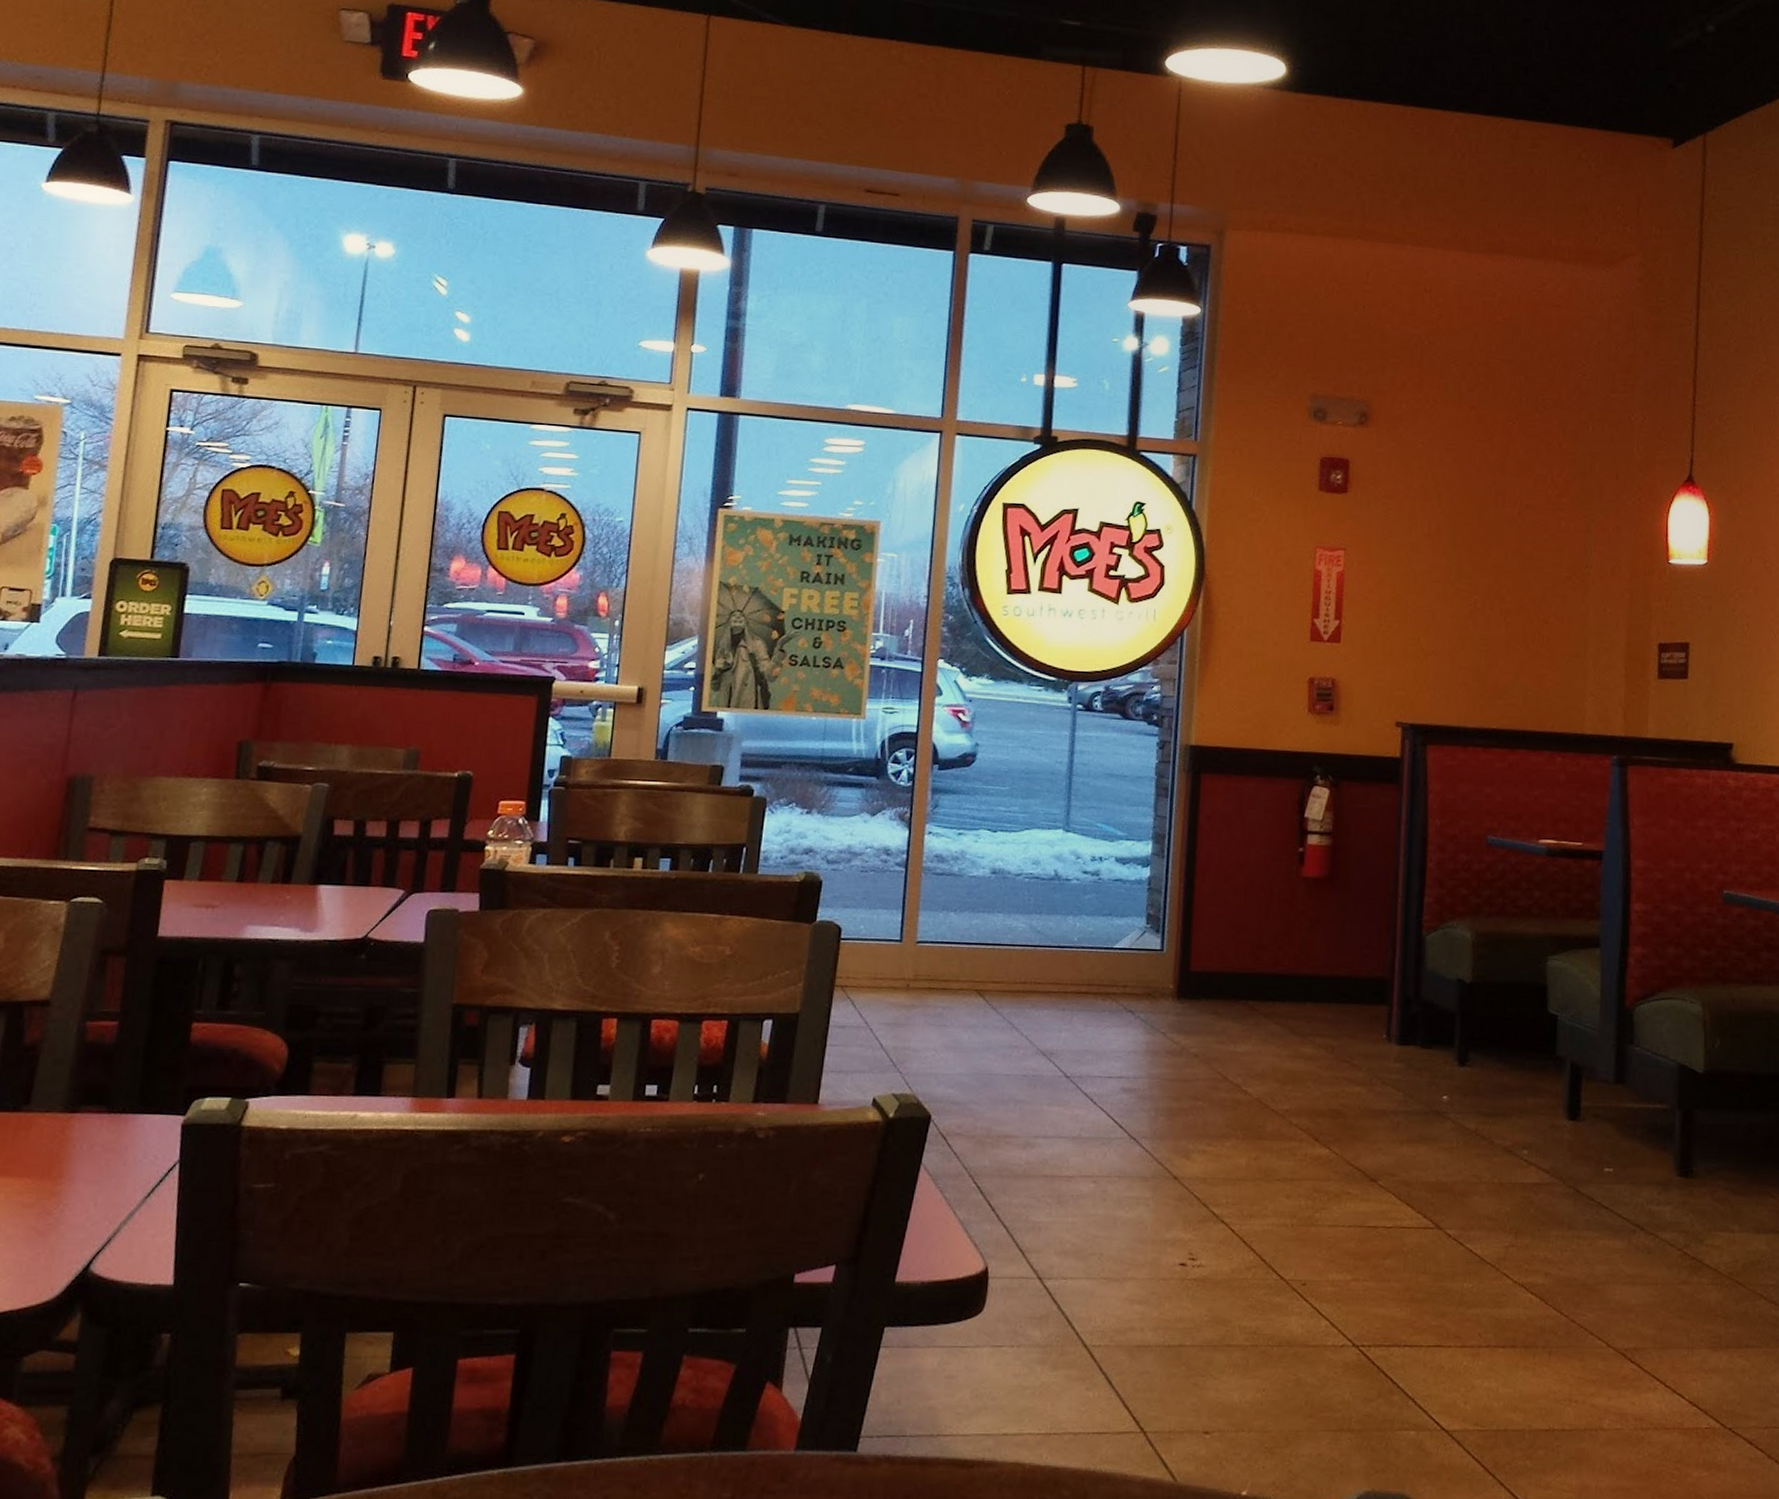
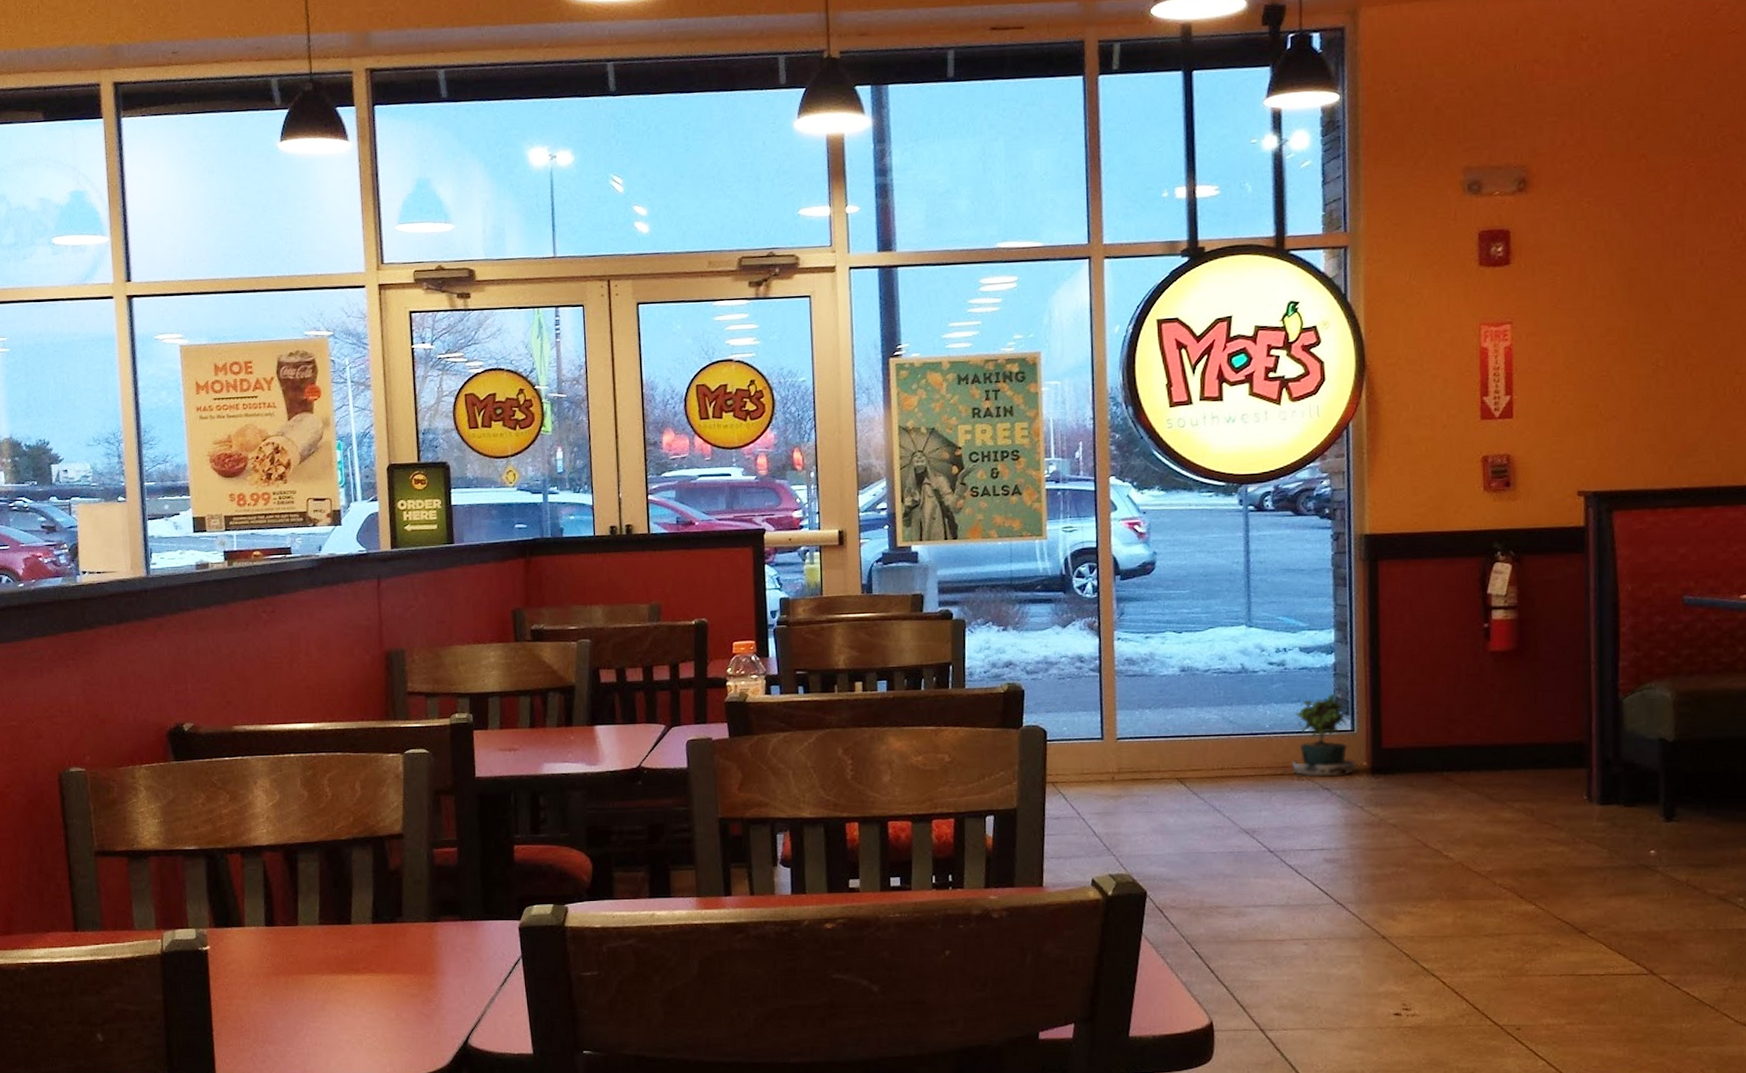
potted plant: none [1096,909,1163,999] -> present [1291,693,1357,779]

